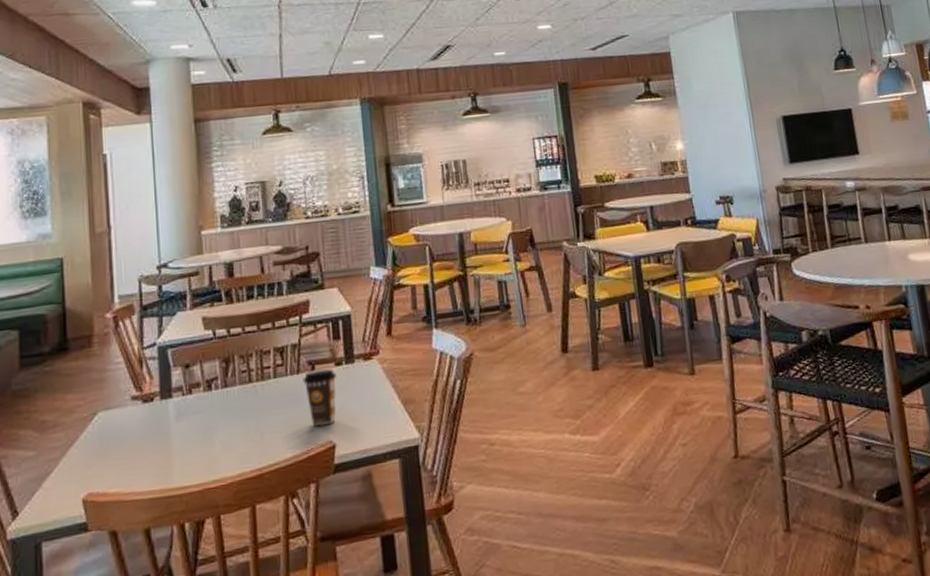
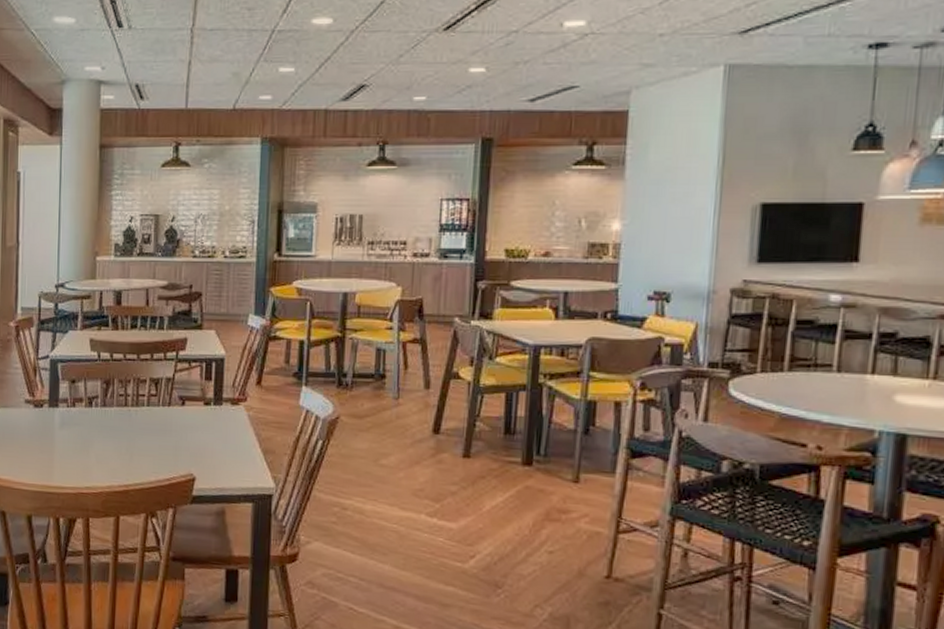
coffee cup: present [303,369,337,426] -> none [173,406,204,458]

